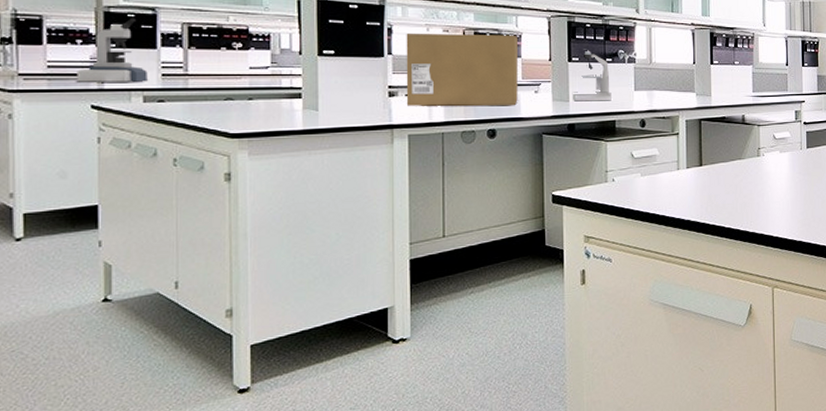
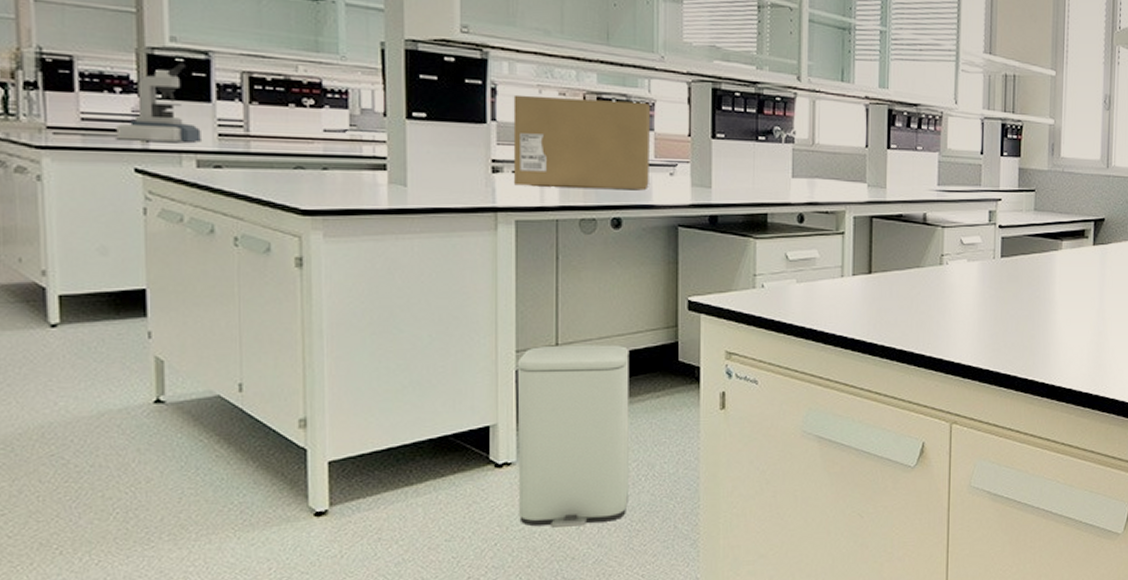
pedal bin: none [410,234,507,393] -> present [517,344,630,527]
microscope: present [573,49,612,102] -> none [716,123,764,189]

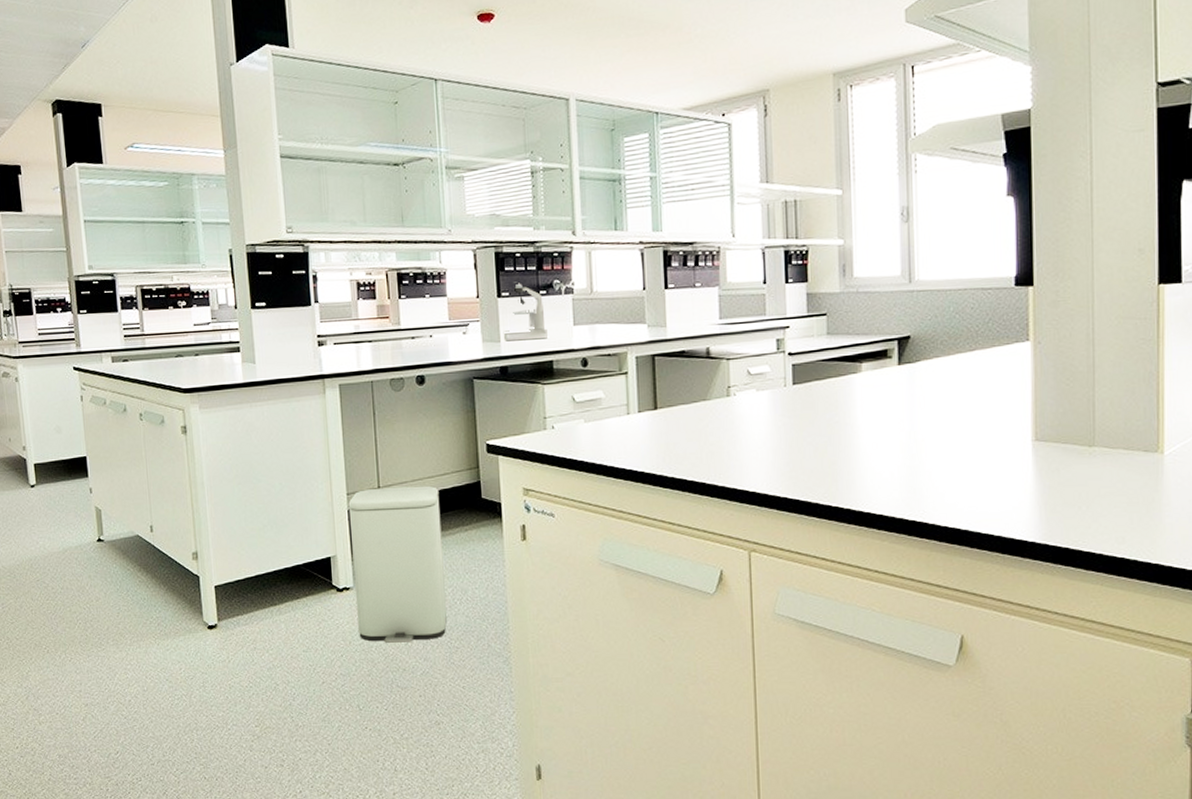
microscope: present [114,62,203,144] -> none [59,284,115,348]
box: present [513,94,650,191] -> none [330,272,446,355]
microscope: none [716,123,764,189] -> present [504,282,548,342]

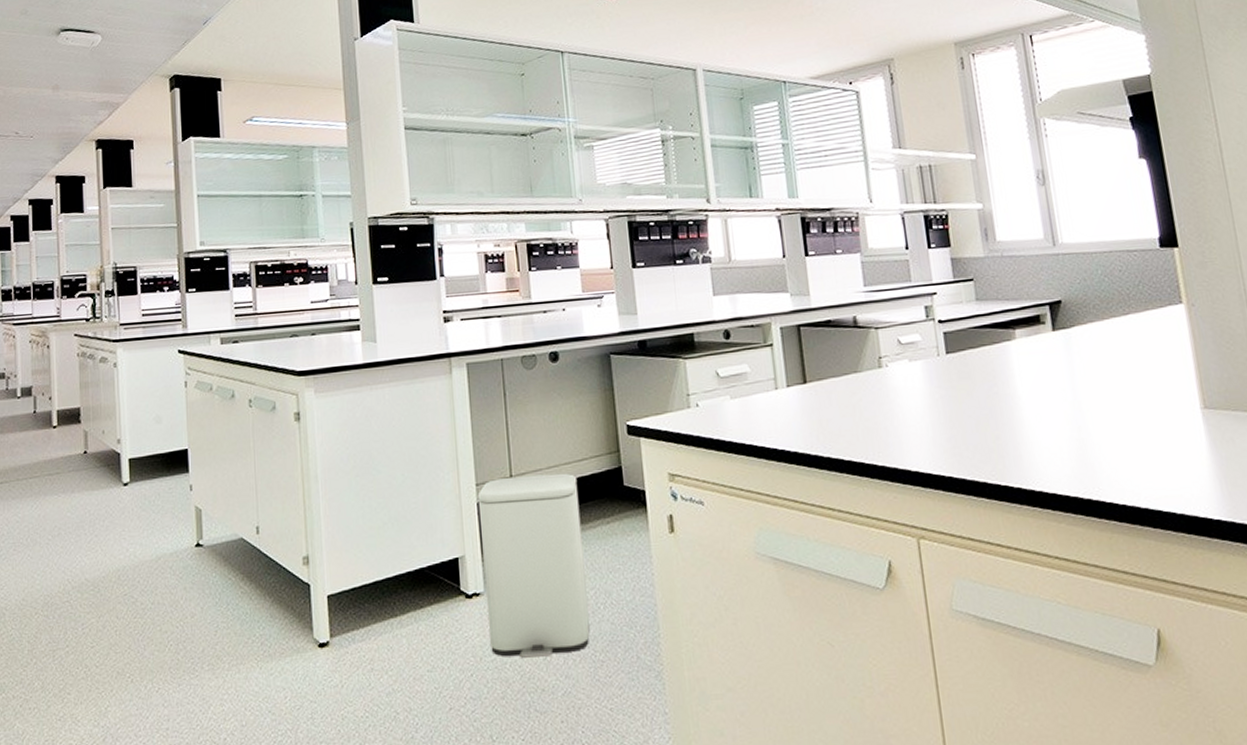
microscope: present [504,282,548,342] -> none [641,251,687,314]

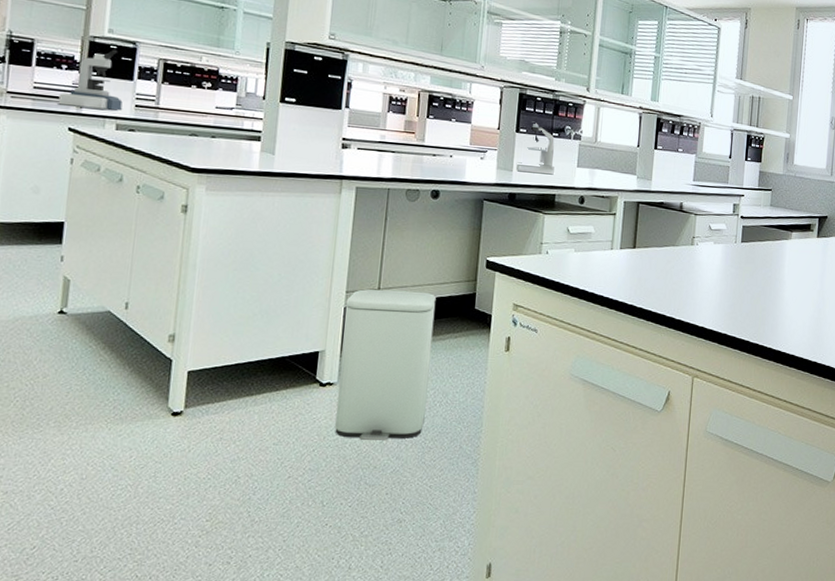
microscope: none [164,261,225,330] -> present [56,49,123,111]
microscope: none [641,251,687,314] -> present [516,121,555,175]

